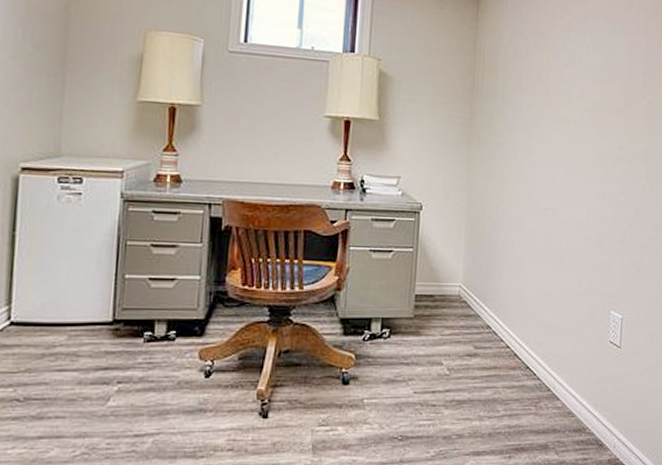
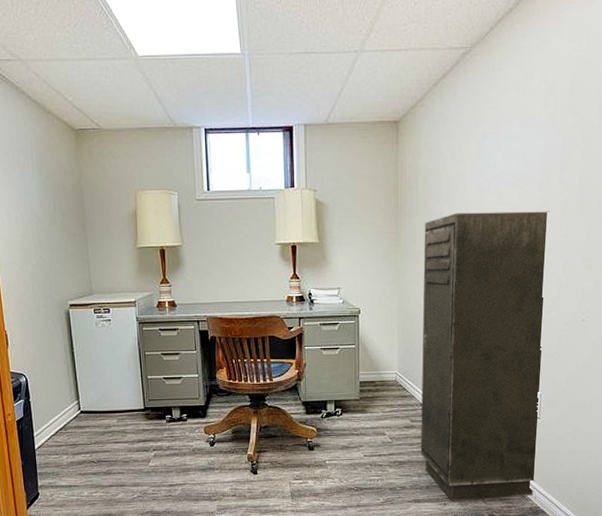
storage cabinet: none [483,104,633,453] -> present [420,211,550,501]

